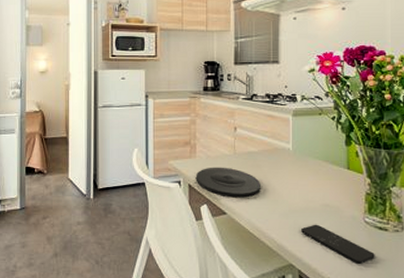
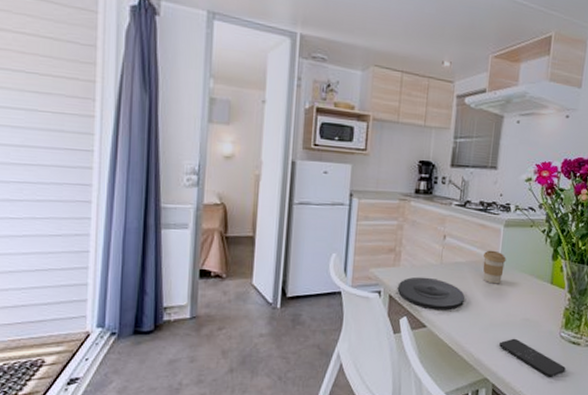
coffee cup: none [275,139,298,171] -> present [483,250,506,284]

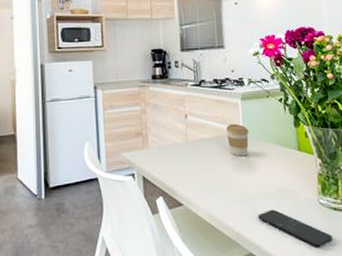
plate: present [397,277,465,311] -> none [149,156,215,188]

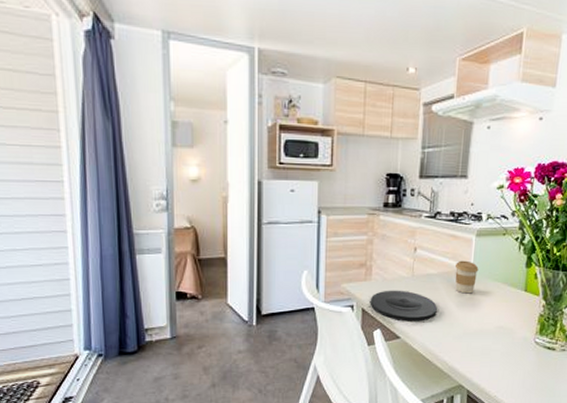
plate: none [149,156,215,188] -> present [370,290,437,322]
smartphone: present [258,209,333,248] -> none [473,346,541,382]

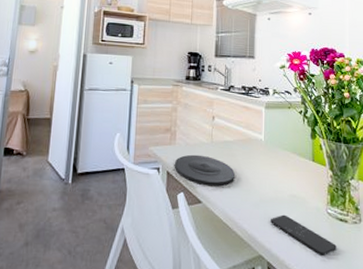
coffee cup: present [455,260,479,294] -> none [249,129,270,162]
smartphone: none [473,346,541,382] -> present [271,214,336,255]

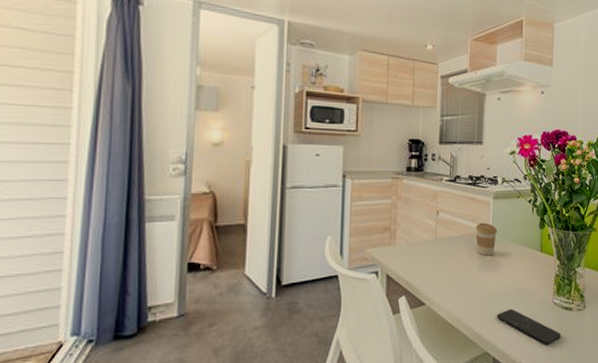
plate: present [174,154,235,187] -> none [394,254,460,287]
coffee cup: none [249,129,270,162] -> present [476,223,497,256]

